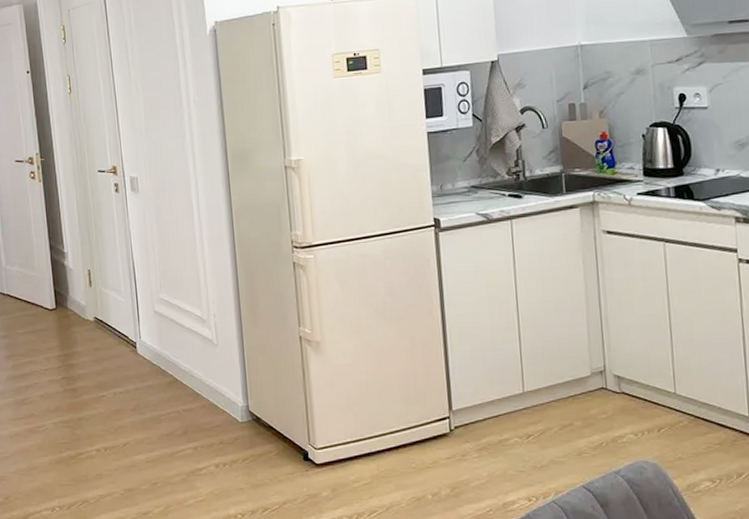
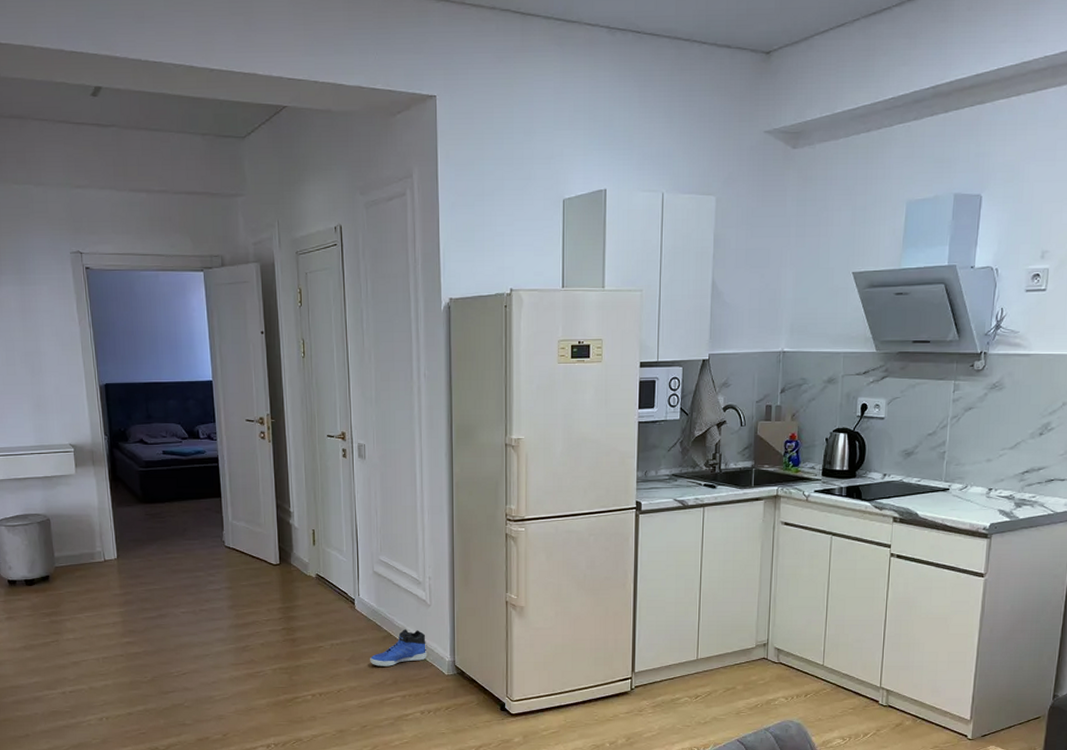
sneaker: none [156,373,218,416] -> present [370,629,427,666]

